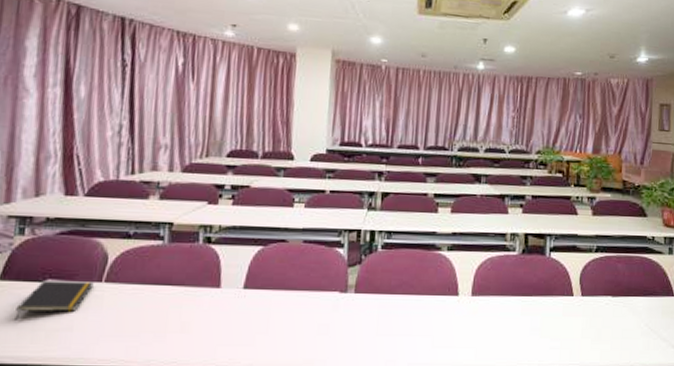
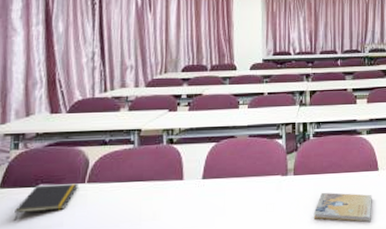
book: none [375,316,448,356] -> present [313,192,372,222]

